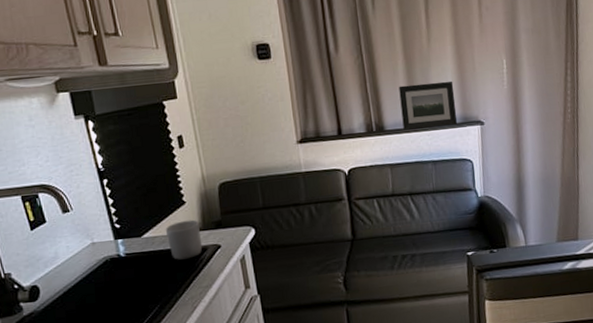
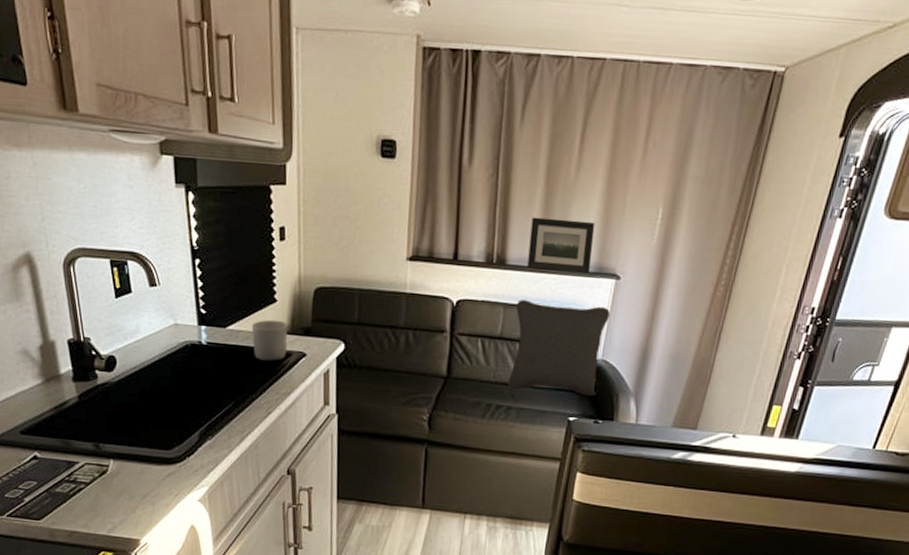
pillow: none [401,150,487,239] -> present [508,300,611,397]

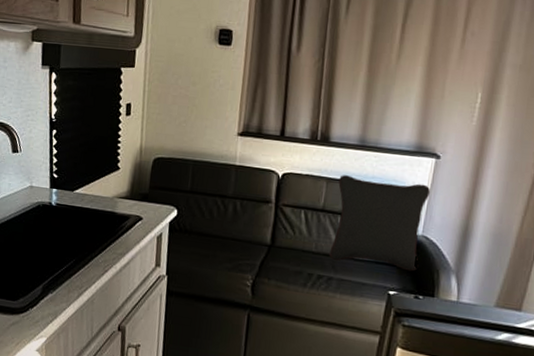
mug: present [251,319,288,361] -> none [95,185,128,223]
picture frame: present [527,217,596,273] -> none [349,98,416,152]

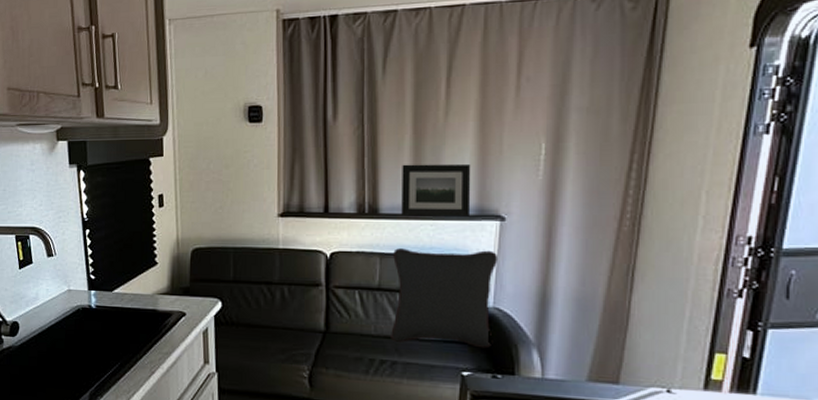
picture frame: none [349,98,416,152] -> present [401,163,471,217]

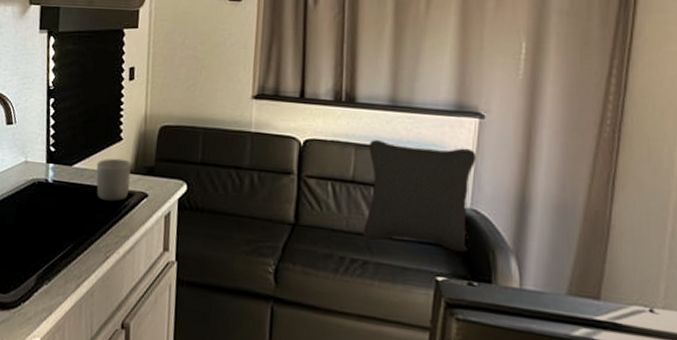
mug: none [135,281,168,322] -> present [96,158,131,202]
picture frame: present [401,163,471,217] -> none [379,53,451,112]

